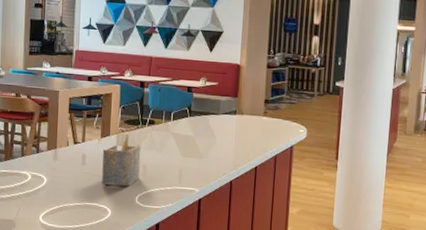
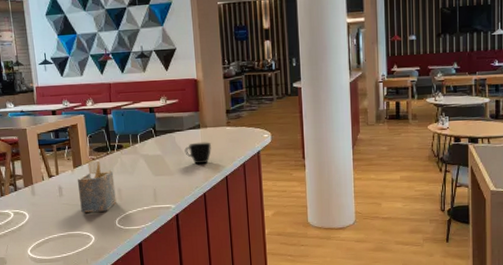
cup: none [217,128,245,152] -> present [184,142,211,165]

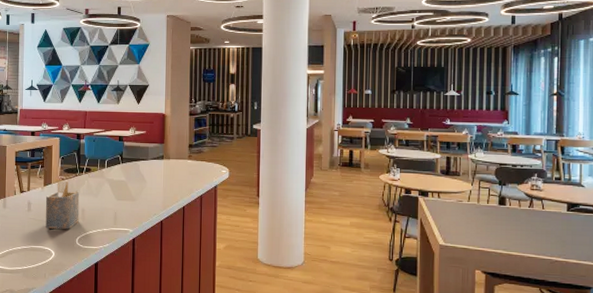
cup: present [184,142,211,165] -> none [147,172,172,193]

